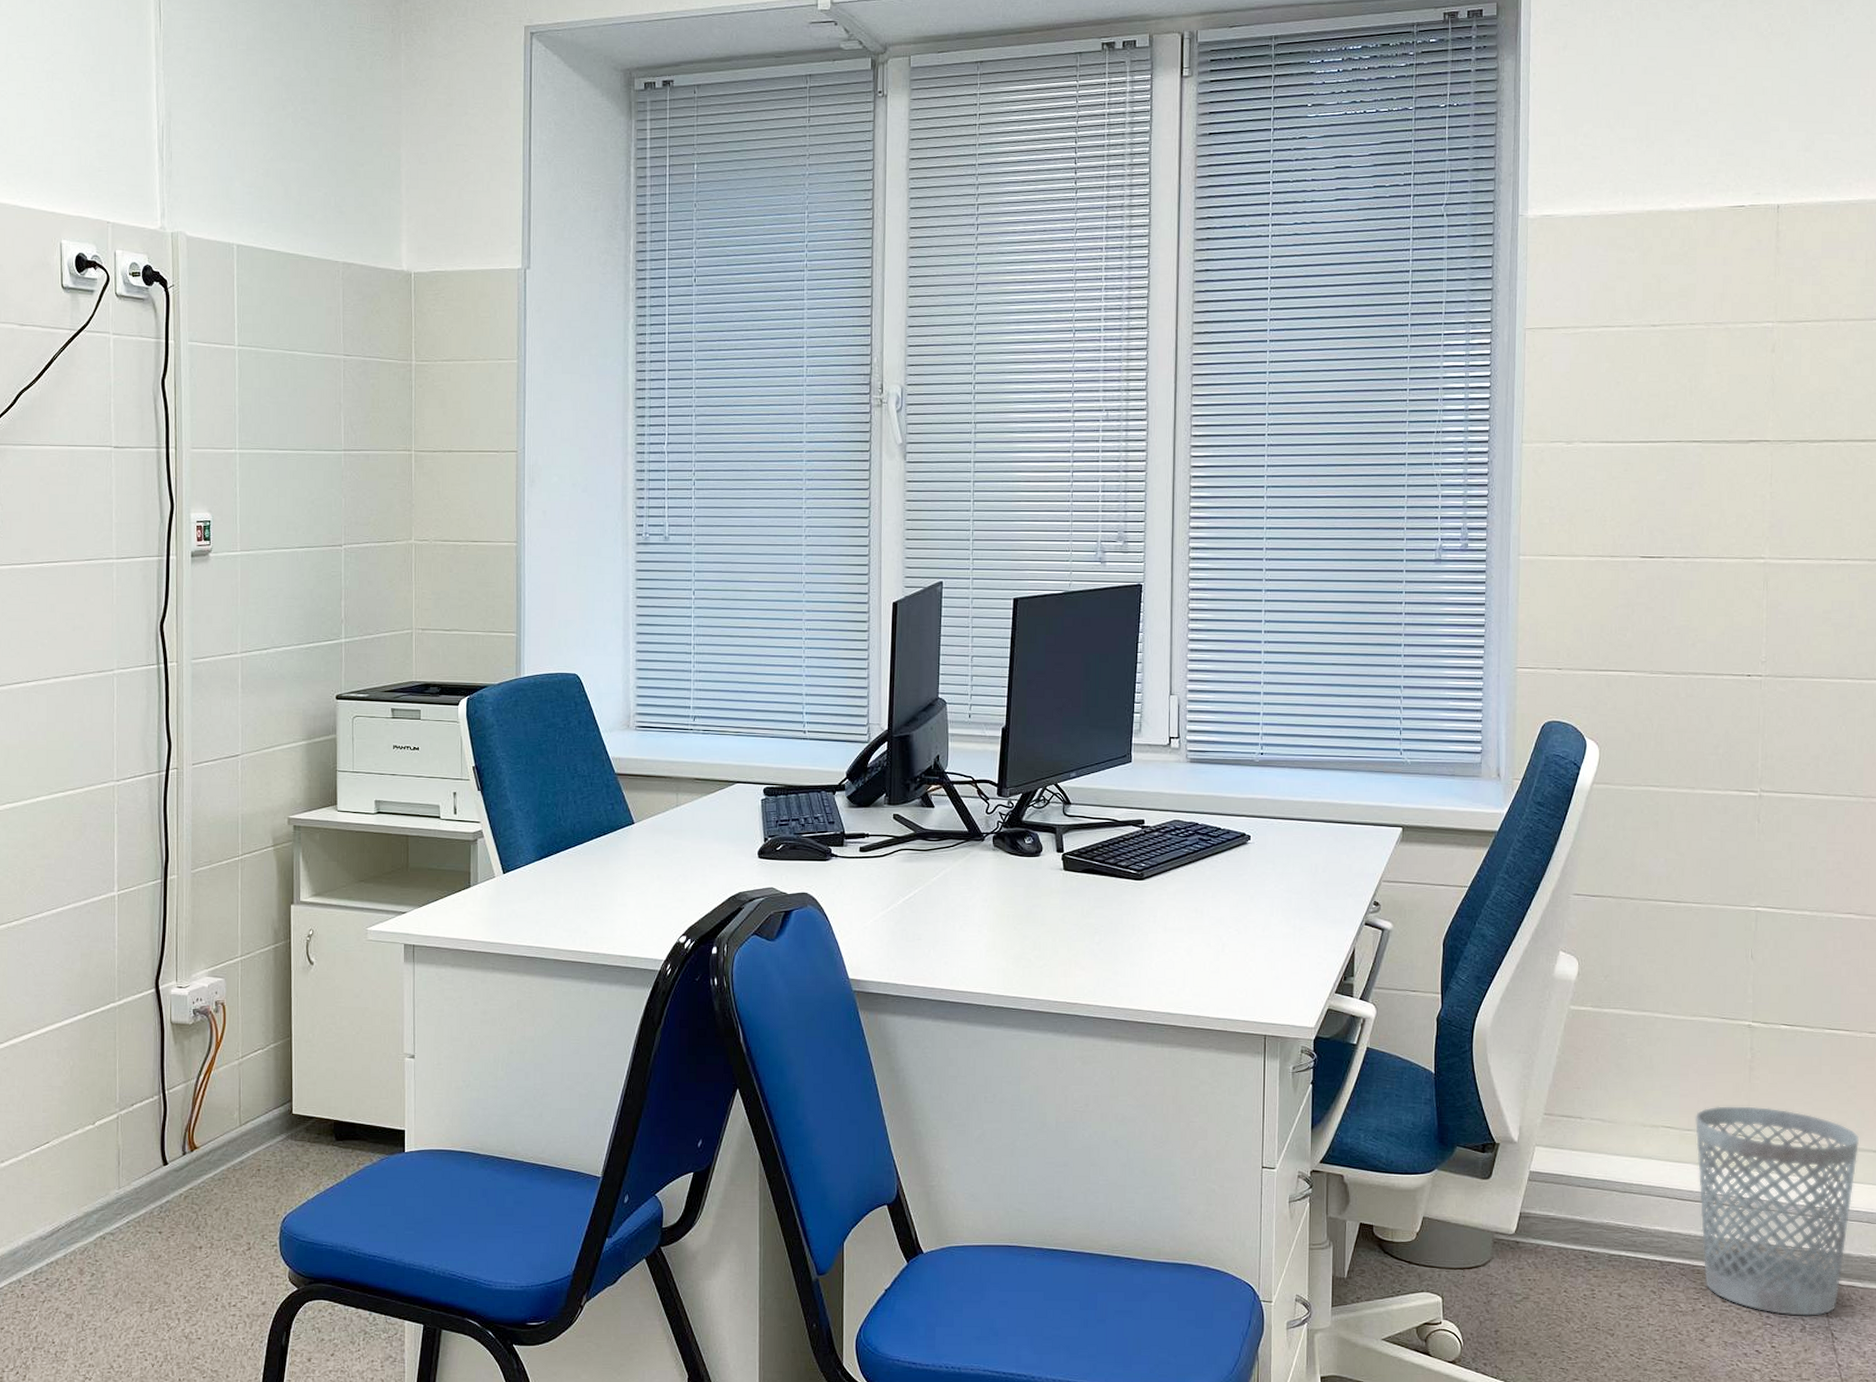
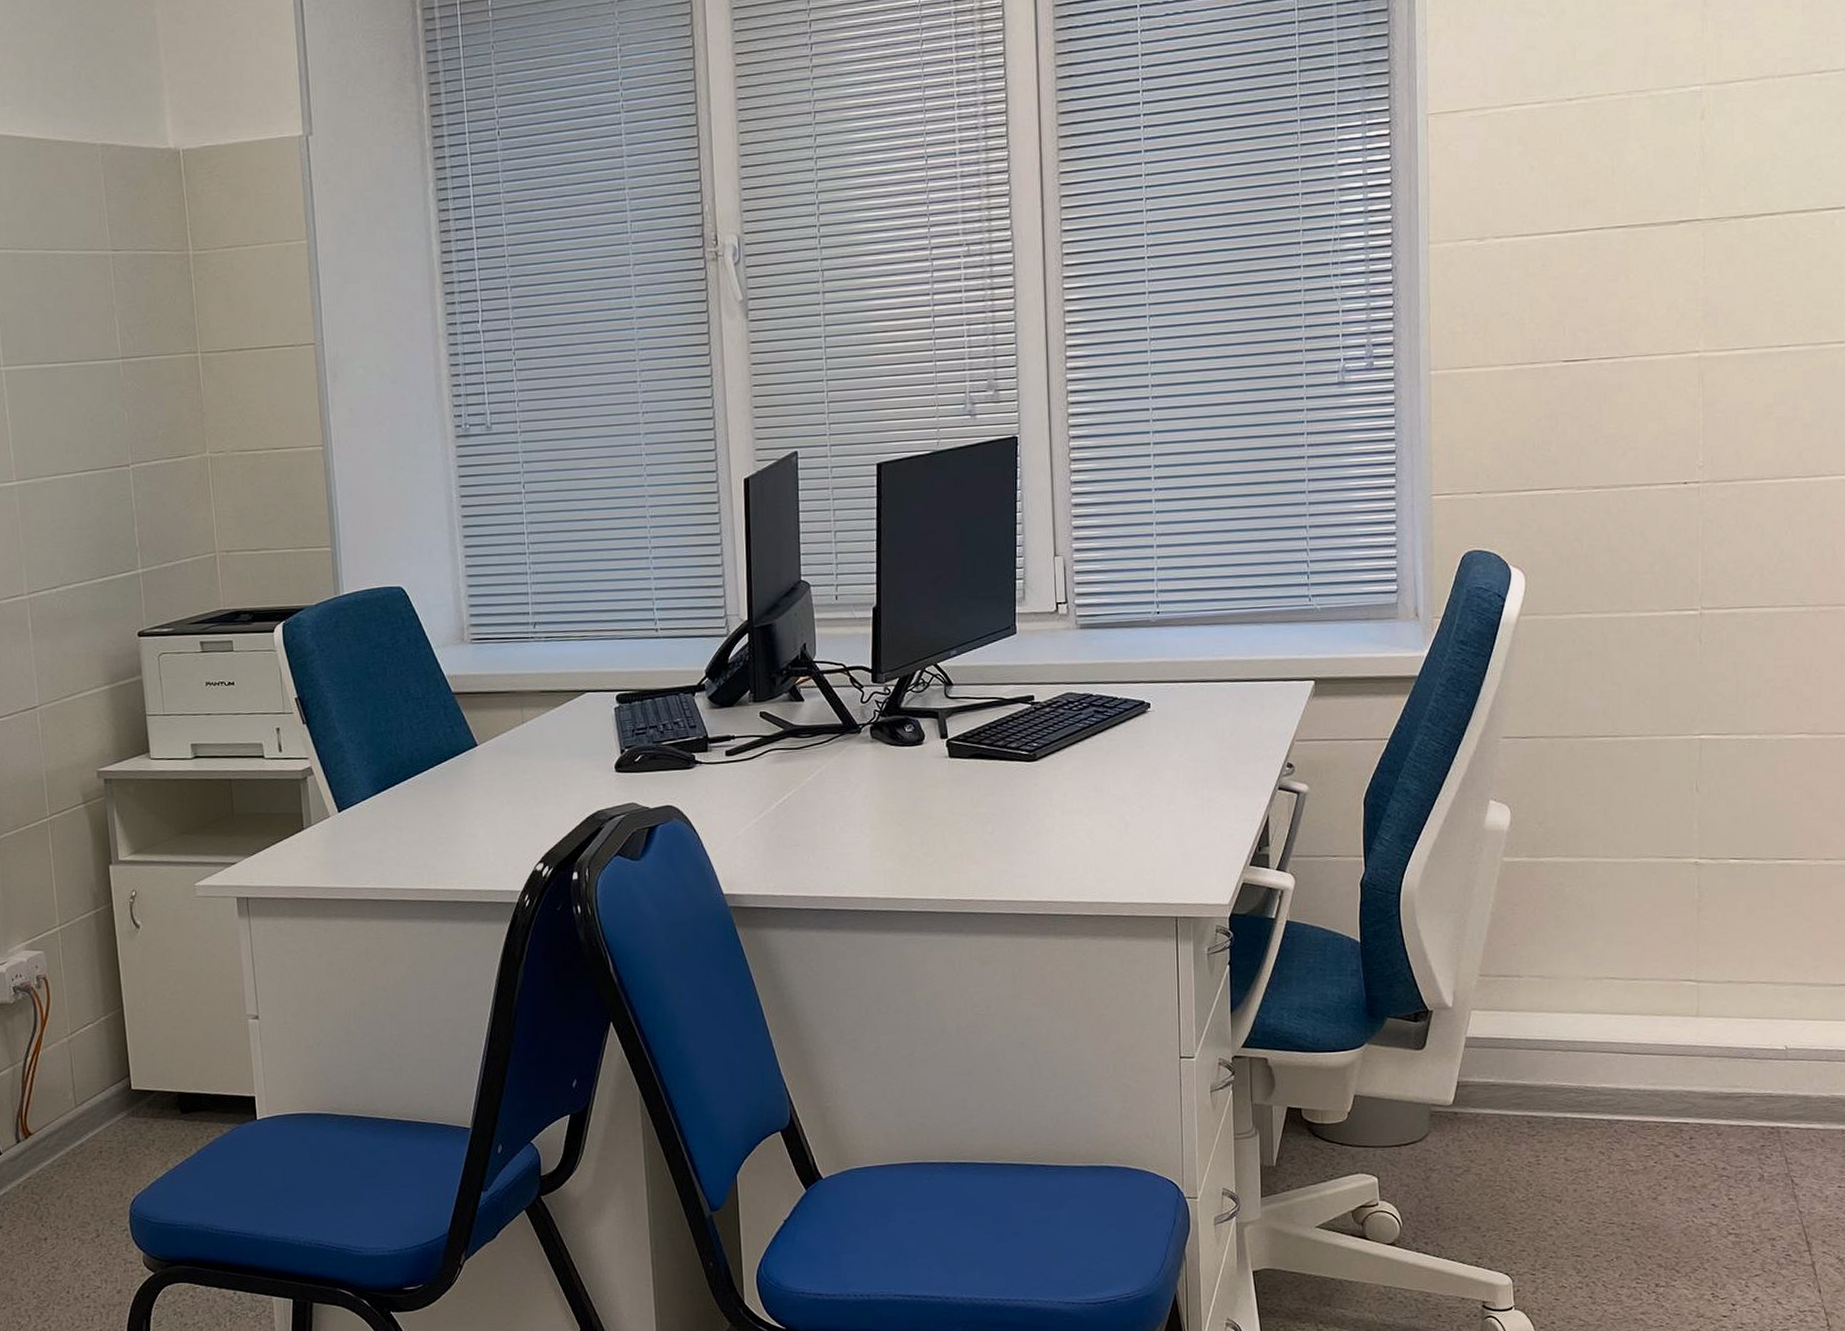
wastebasket: present [1695,1106,1859,1316] -> none [1640,948,1816,1165]

